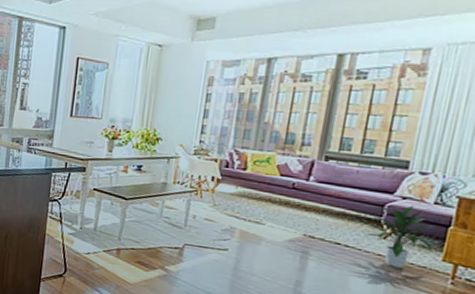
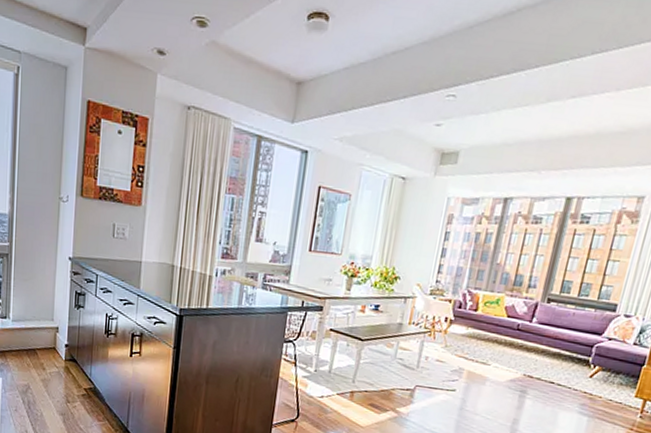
indoor plant: present [365,205,435,268] -> none [575,346,632,404]

